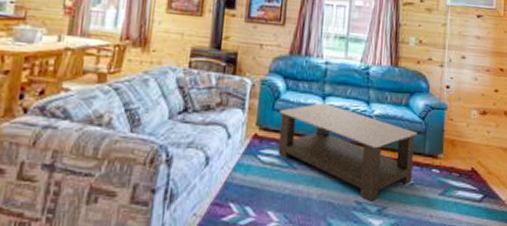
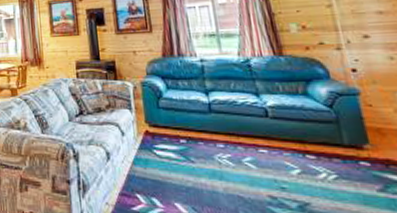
coffee table: present [278,102,417,202] -> none [164,98,334,197]

